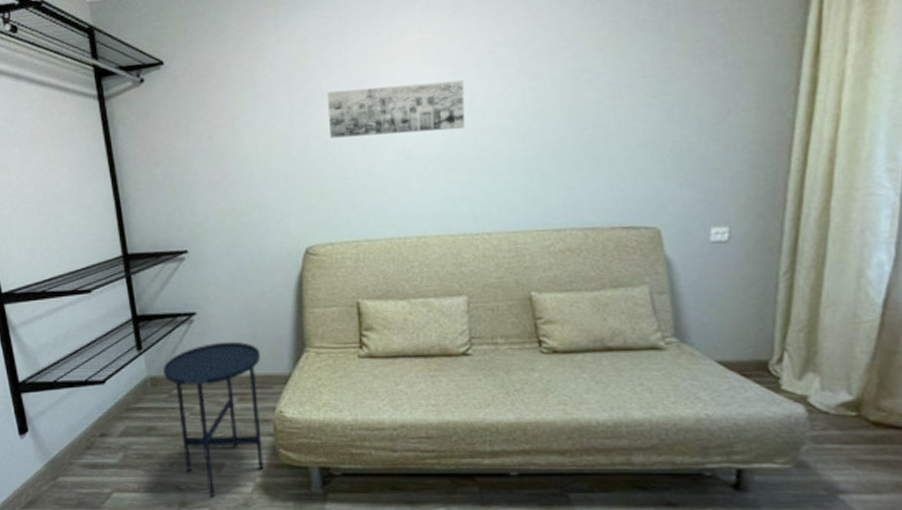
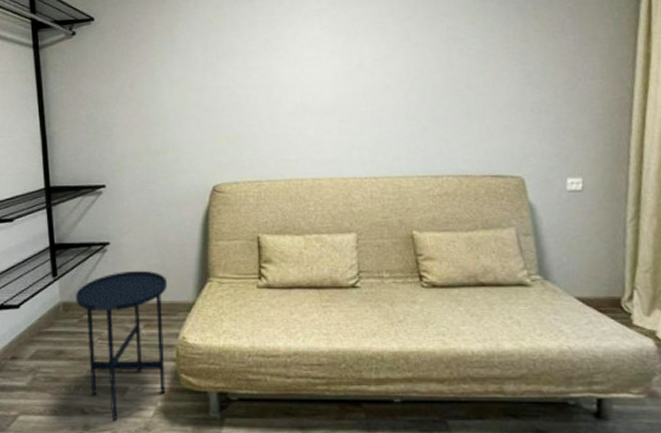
wall art: present [326,80,466,138] -> none [236,44,356,90]

